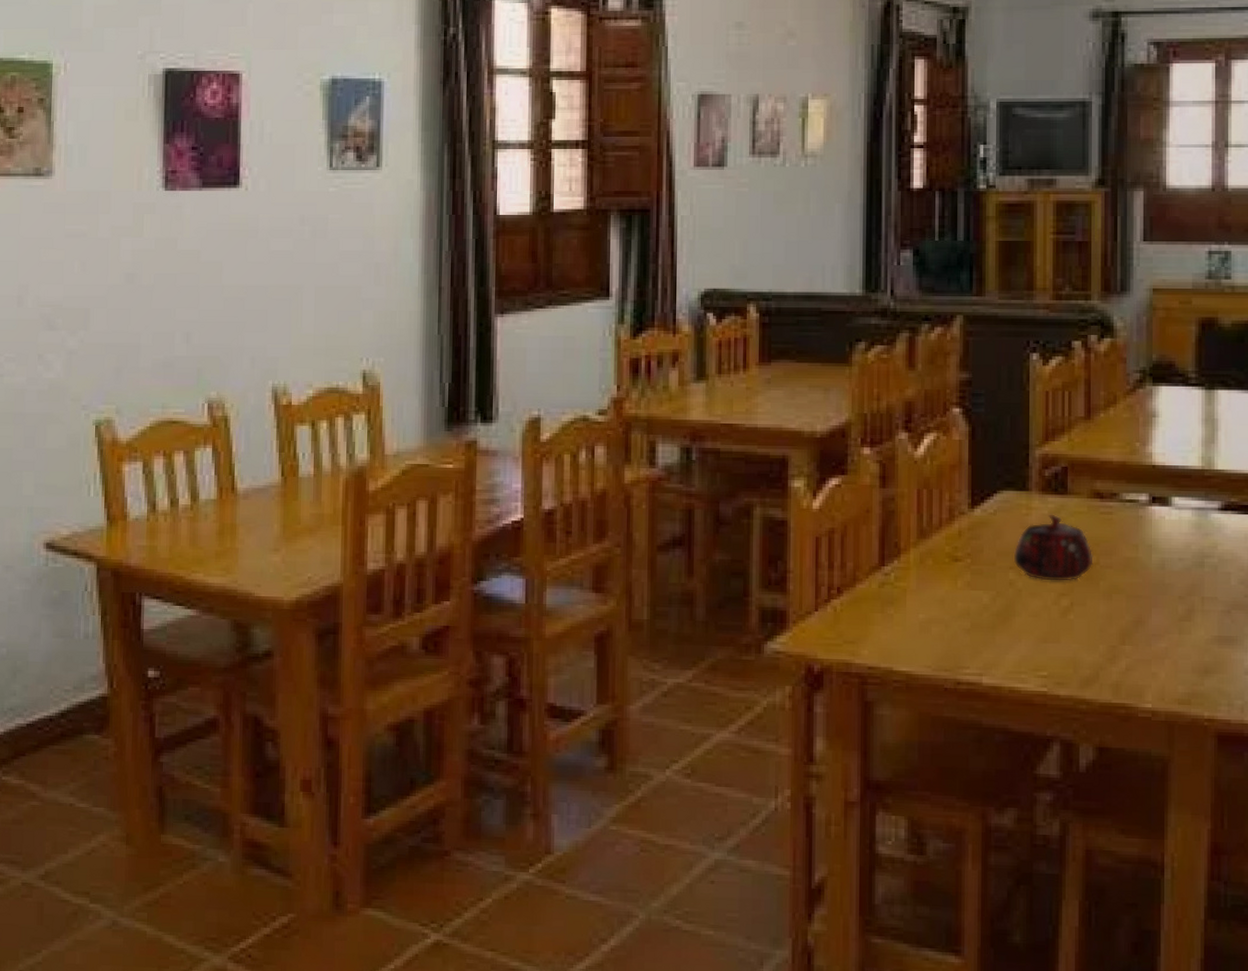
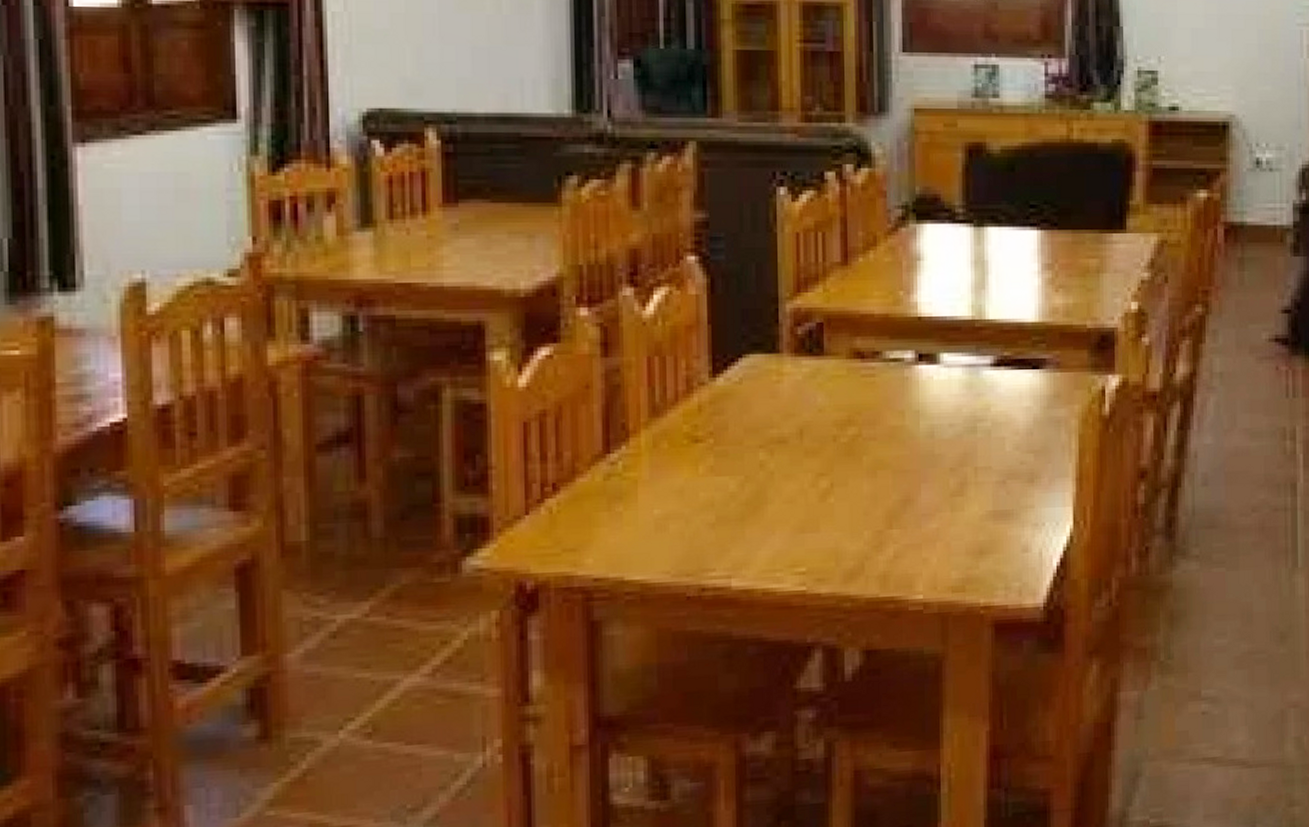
teapot: present [1013,514,1094,581] -> none [763,379,855,460]

